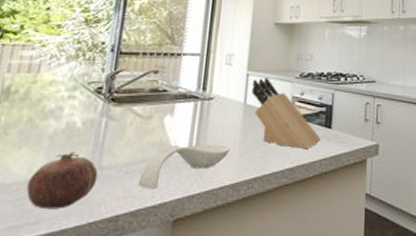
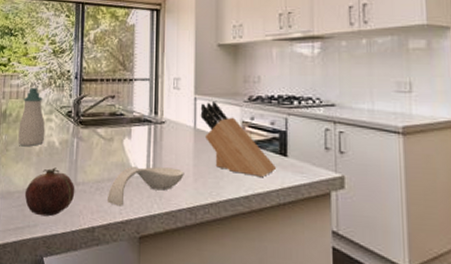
soap bottle: none [24,59,66,128] -> present [18,87,45,146]

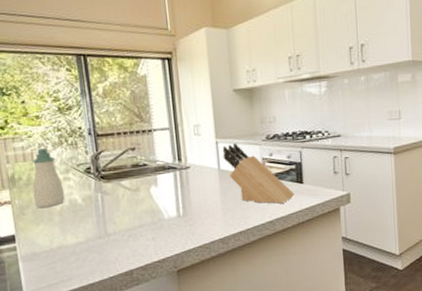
fruit: present [24,167,75,217] -> none [52,223,108,270]
spoon rest: present [108,167,184,206] -> none [141,207,214,248]

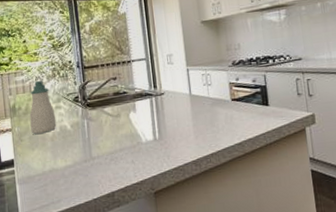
knife block: present [222,142,295,204] -> none [193,69,262,126]

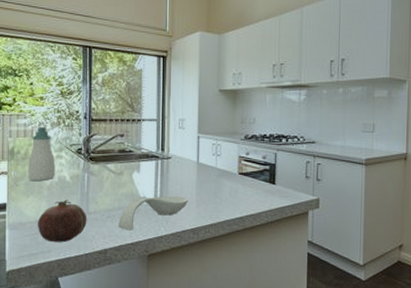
fruit: none [44,148,92,192] -> present [37,199,87,243]
spoon rest: none [122,130,186,171] -> present [119,196,188,230]

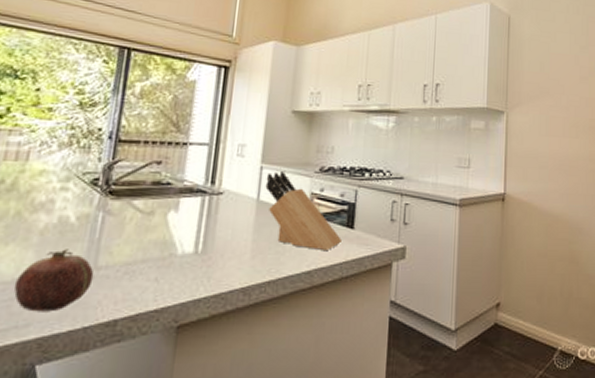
soap bottle: present [28,126,56,181] -> none [11,146,58,222]
spoon rest: present [119,196,188,230] -> none [139,244,241,292]
knife block: none [203,139,267,201] -> present [265,170,343,250]

